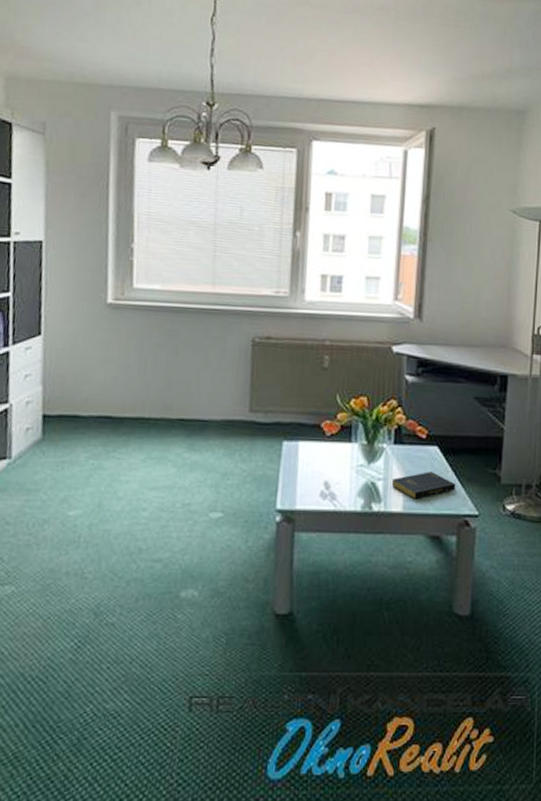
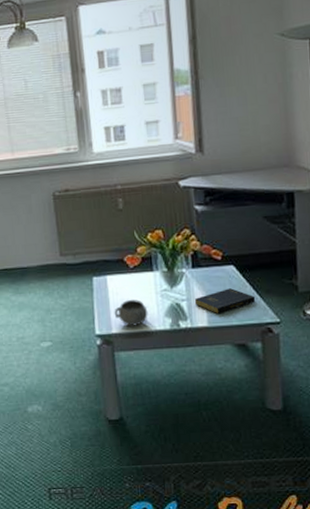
decorative bowl: none [301,473,339,504] -> present [114,300,148,326]

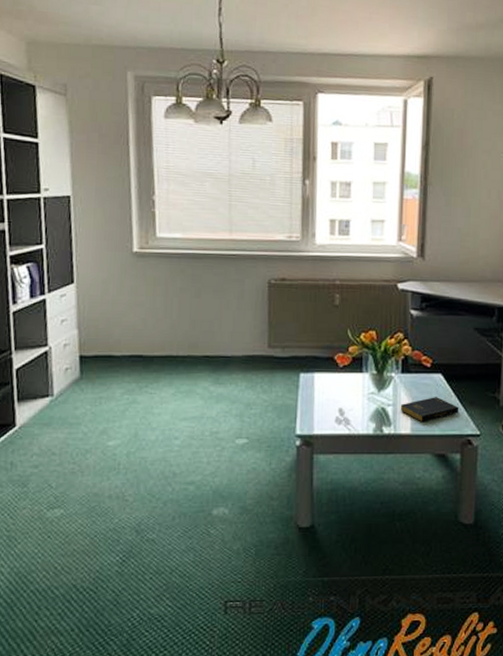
decorative bowl: present [114,300,148,326] -> none [318,401,353,428]

